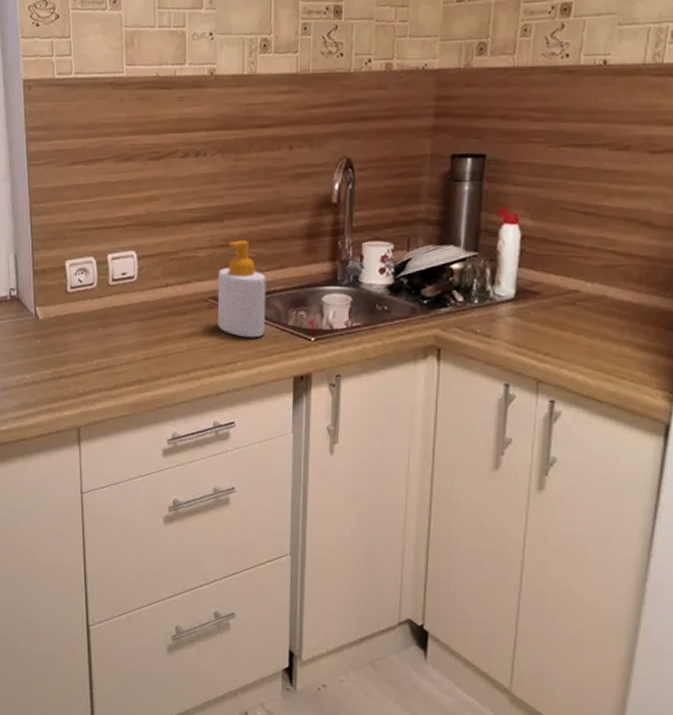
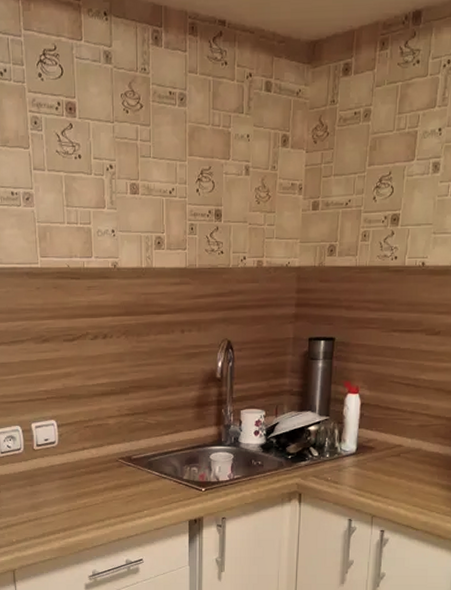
soap bottle: present [217,240,267,338] -> none [125,410,166,490]

